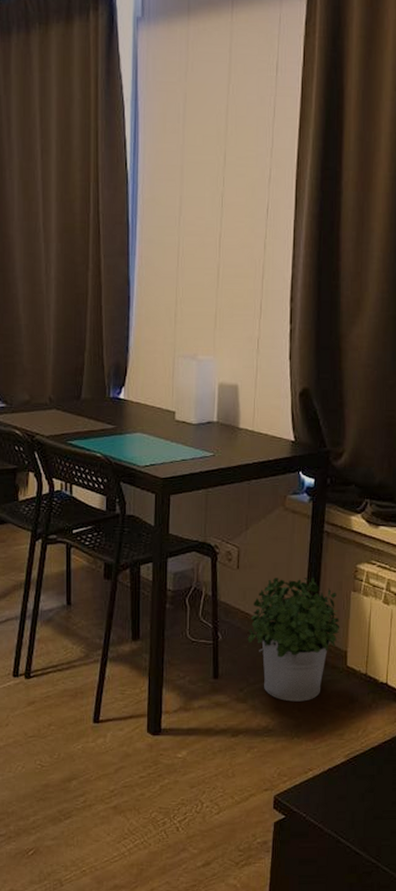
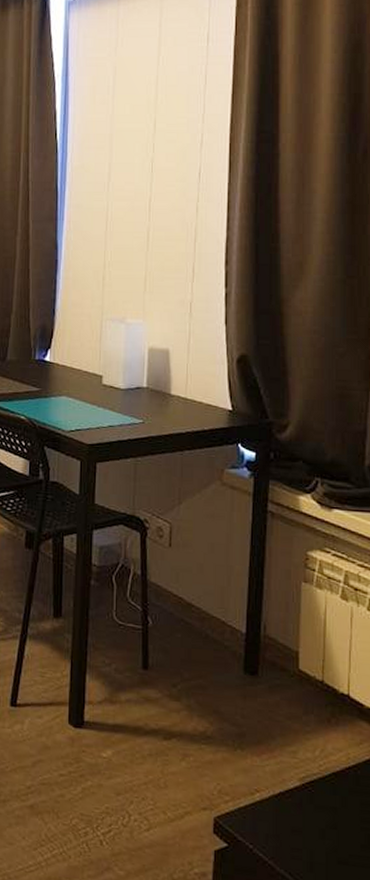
potted plant: present [247,577,340,702] -> none [181,560,290,707]

